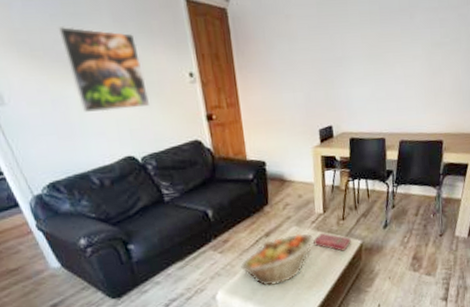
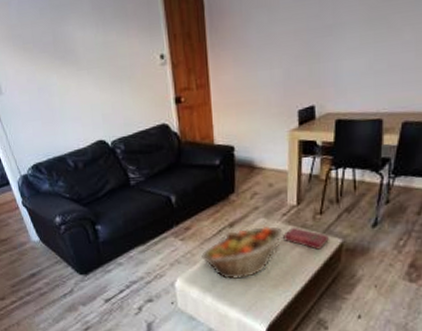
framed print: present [57,25,149,112] -> none [45,18,121,99]

